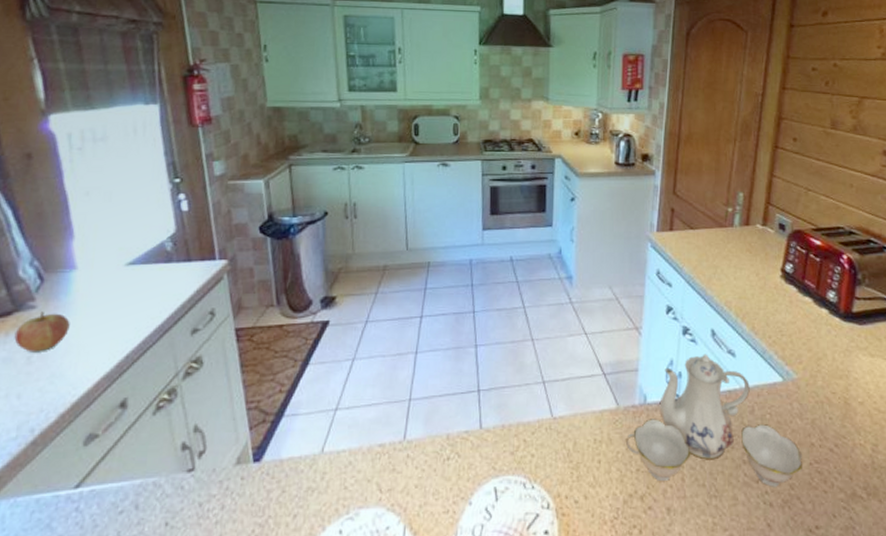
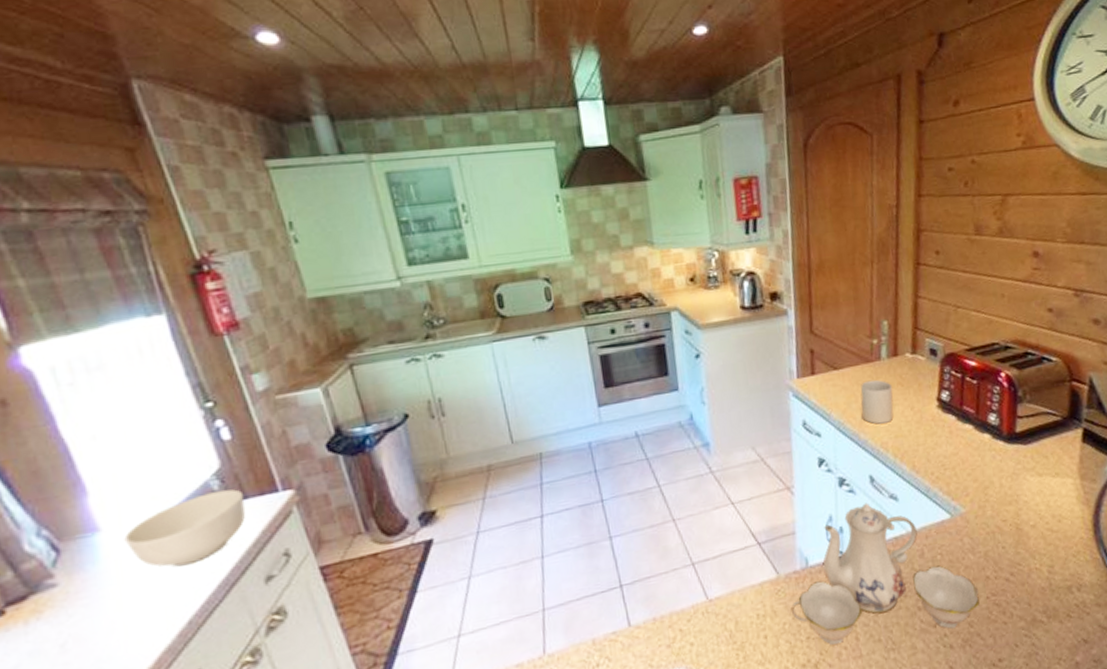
fruit: present [14,311,70,352] -> none [36,587,108,639]
bowl: none [92,252,189,309] -> present [124,489,246,567]
mug: none [710,243,742,284] -> present [860,379,894,425]

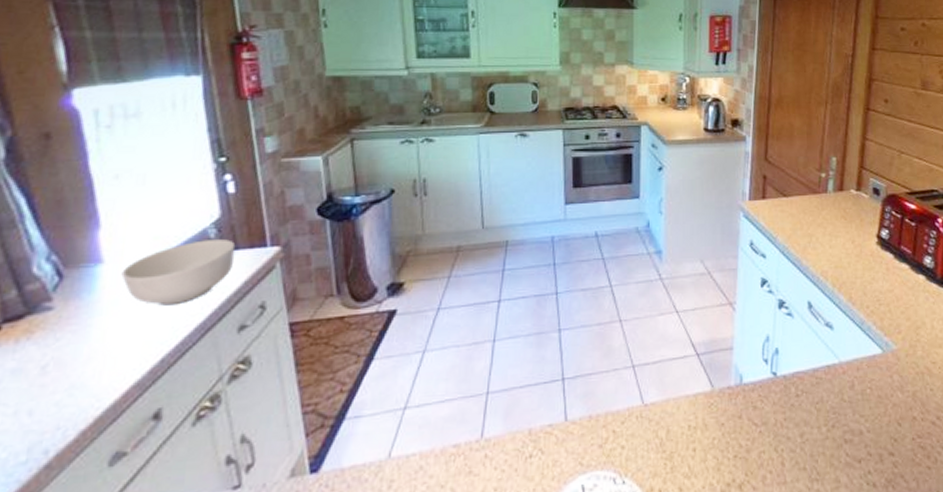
tea set: present [790,502,980,645] -> none [721,327,905,467]
mug: present [860,379,894,425] -> none [805,210,837,253]

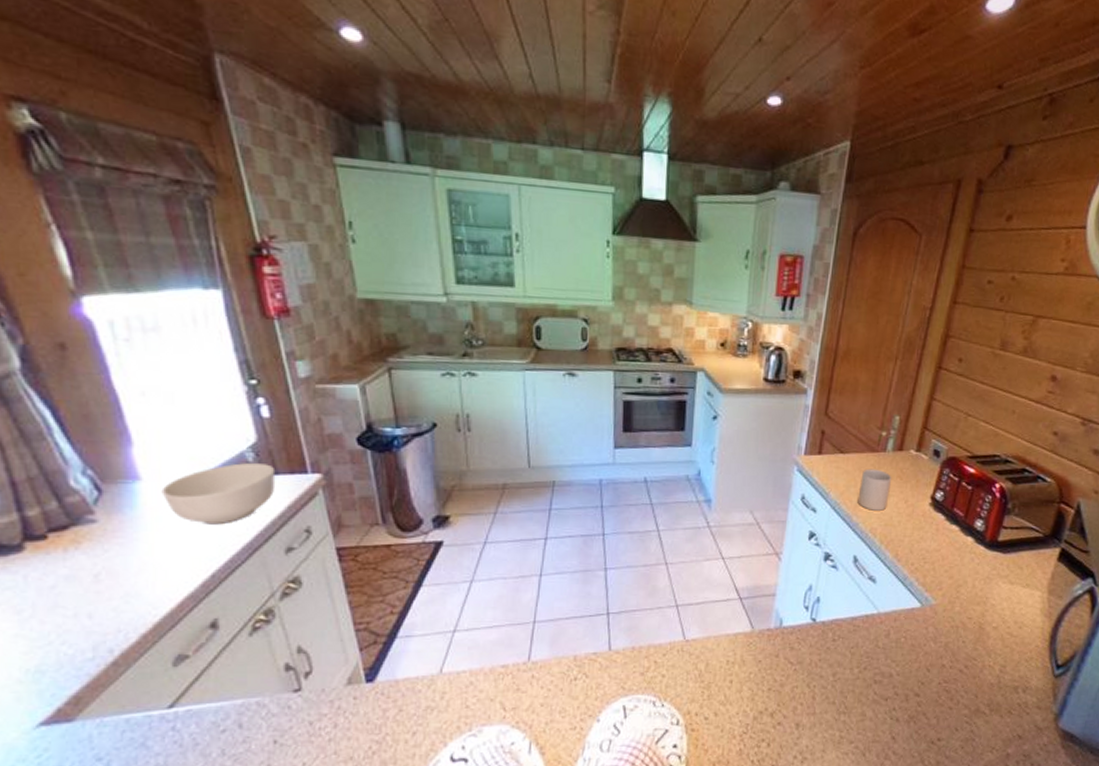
mug: none [805,210,837,253] -> present [857,468,892,511]

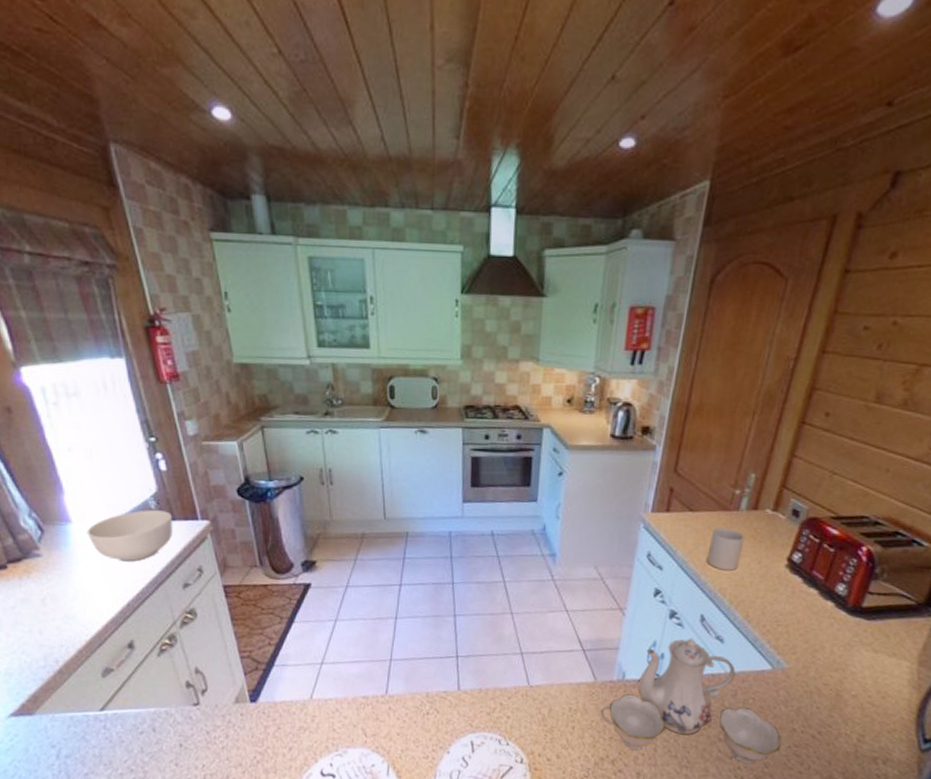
tea set: none [758,579,932,704] -> present [600,638,782,764]

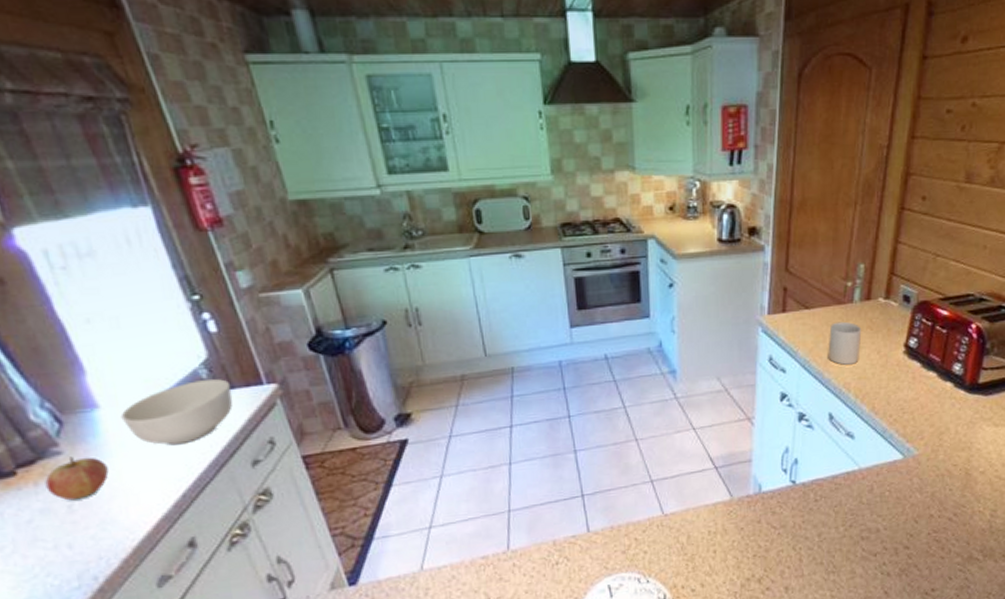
fruit: none [27,560,74,596] -> present [45,456,109,501]
tea set: present [600,638,782,764] -> none [740,438,921,564]

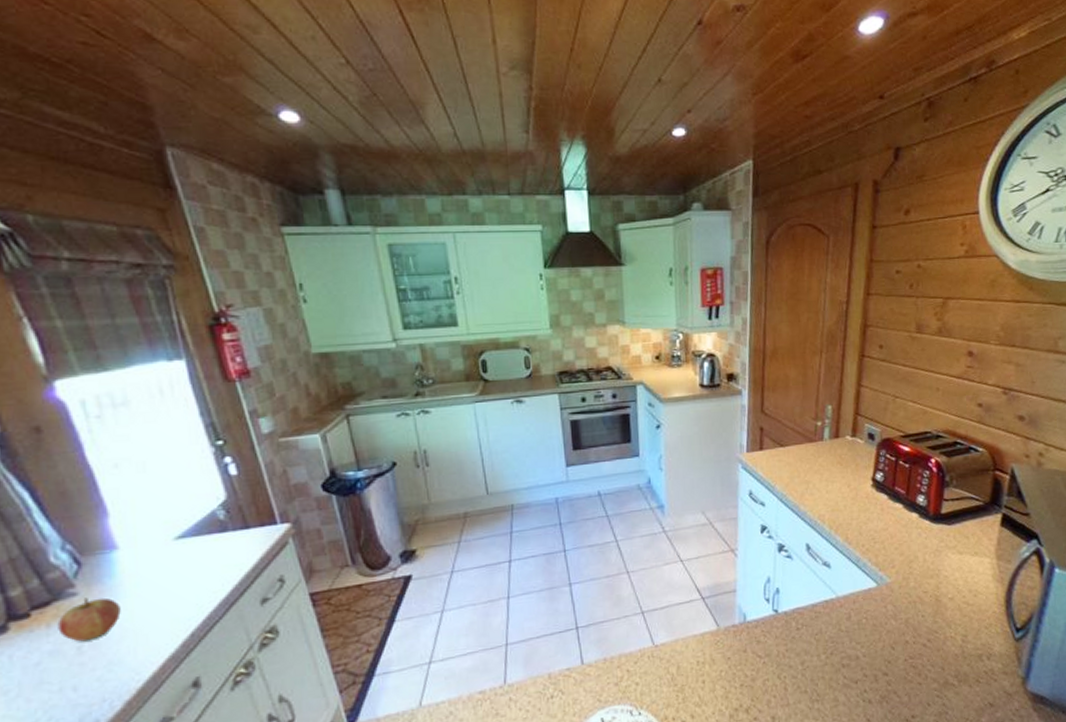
bowl: present [120,379,233,446] -> none [138,519,247,585]
mug: present [828,321,862,365] -> none [802,458,833,498]

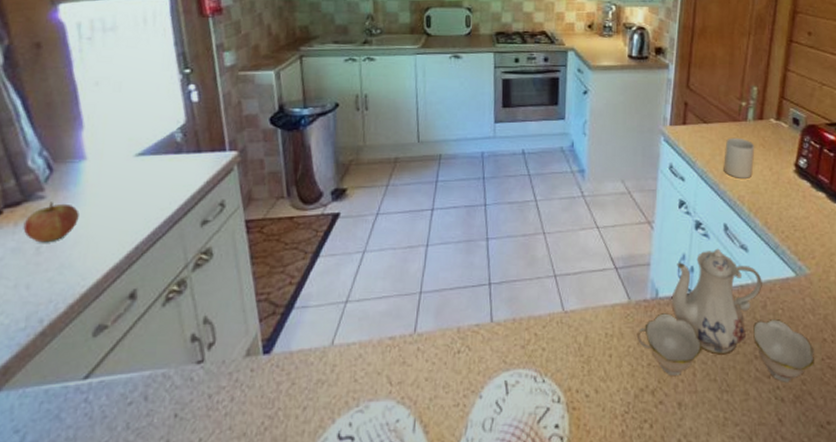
tea set: none [727,568,898,693] -> present [636,248,814,382]
mug: none [802,458,833,498] -> present [724,137,755,178]

